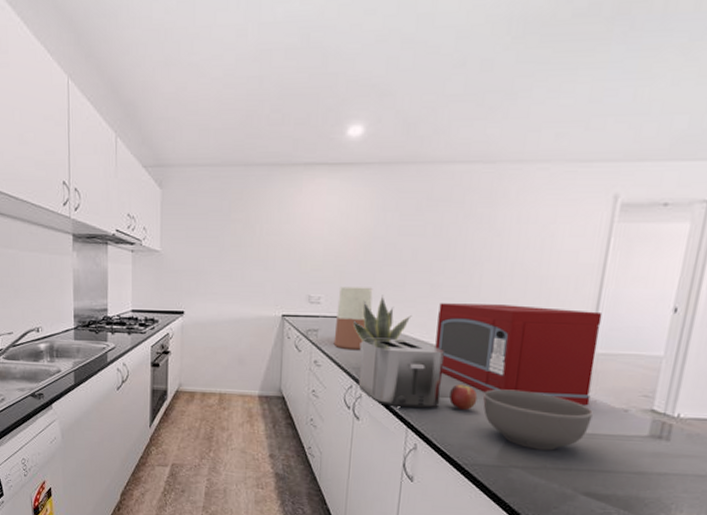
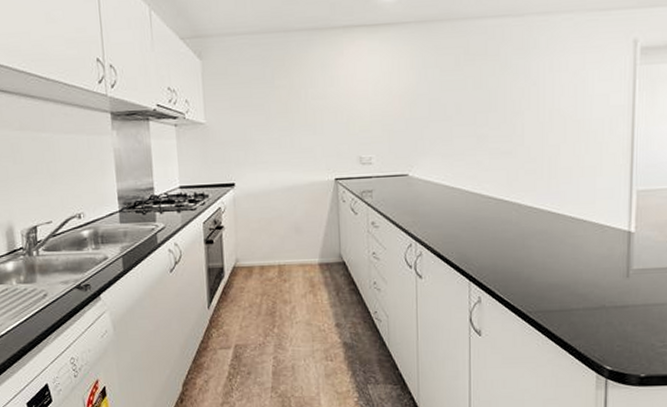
vase: present [333,286,373,351] -> none [389,143,423,209]
potted plant: present [352,295,412,358] -> none [405,150,462,215]
toaster: present [358,338,445,408] -> none [416,193,498,261]
microwave: present [435,303,603,406] -> none [487,150,638,243]
fruit: present [449,384,478,411] -> none [505,232,533,259]
bowl: present [482,389,595,451] -> none [538,232,642,290]

